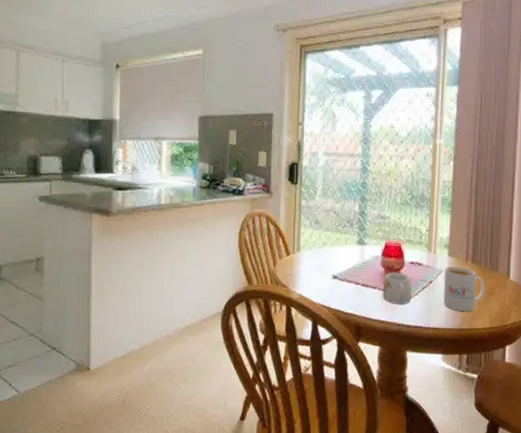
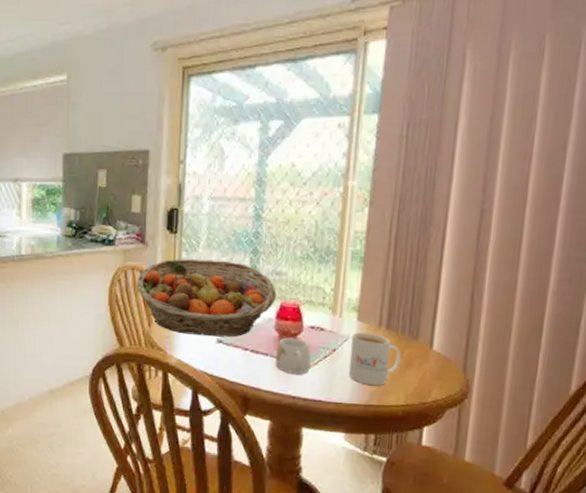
fruit basket: none [263,206,382,274] -> present [136,259,277,337]

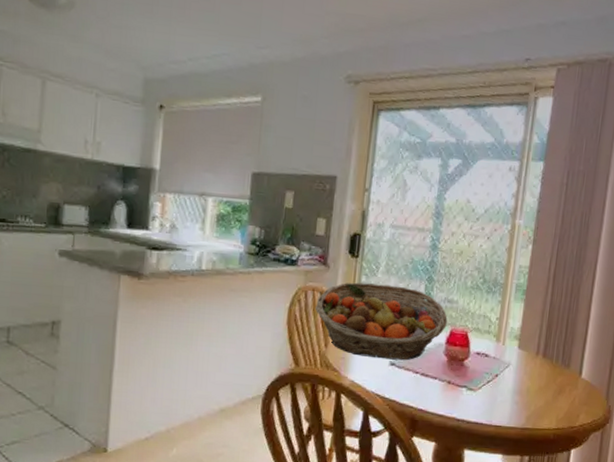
mug: present [275,337,311,375] -> none [443,362,476,398]
mug: present [348,331,401,386] -> none [508,359,555,411]

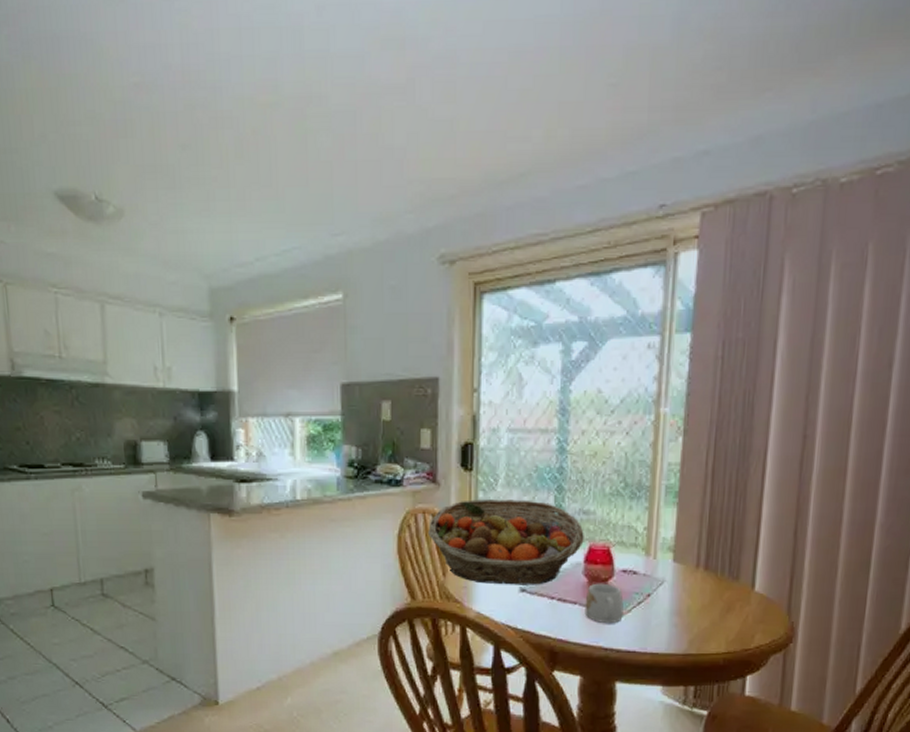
mug: none [443,362,476,398] -> present [584,583,624,624]

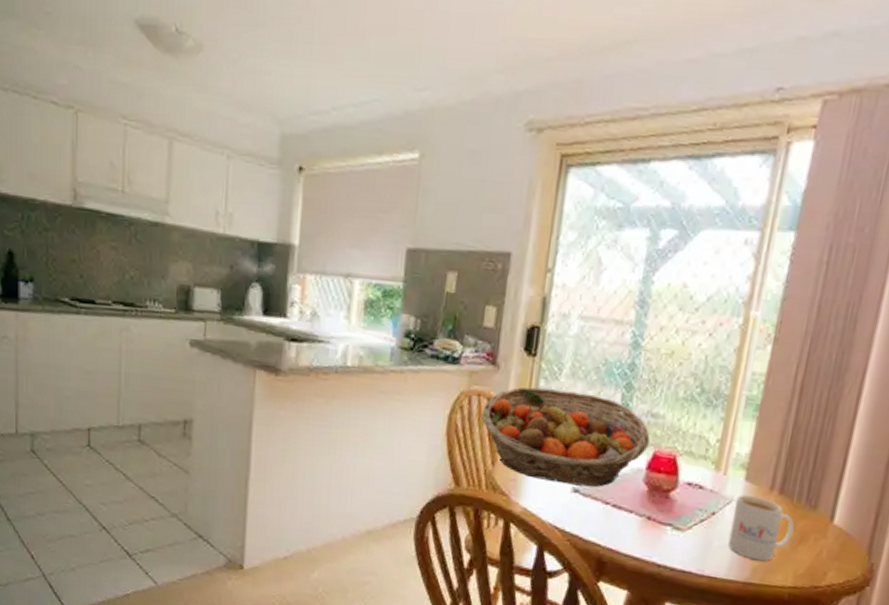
mug: present [584,583,624,624] -> none [640,493,685,539]
mug: none [664,574,721,633] -> present [728,494,795,562]

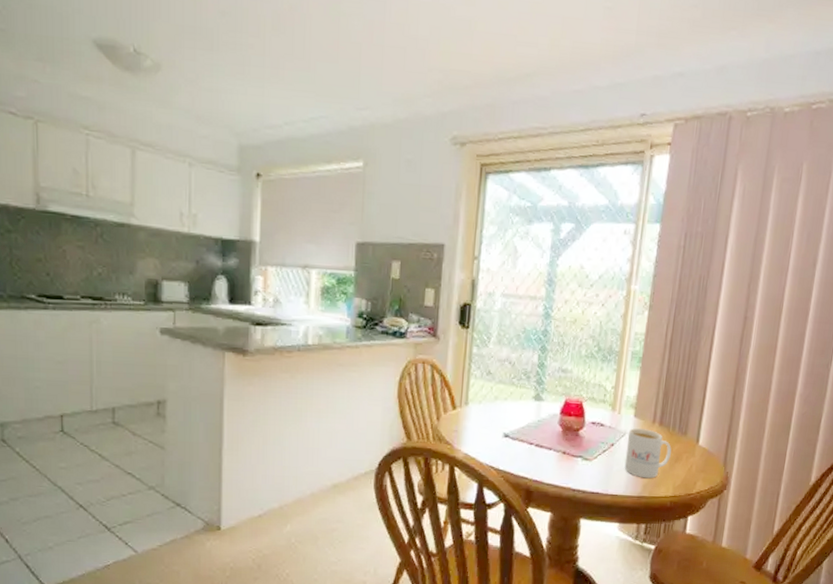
fruit basket: present [481,387,650,488] -> none [426,354,562,432]

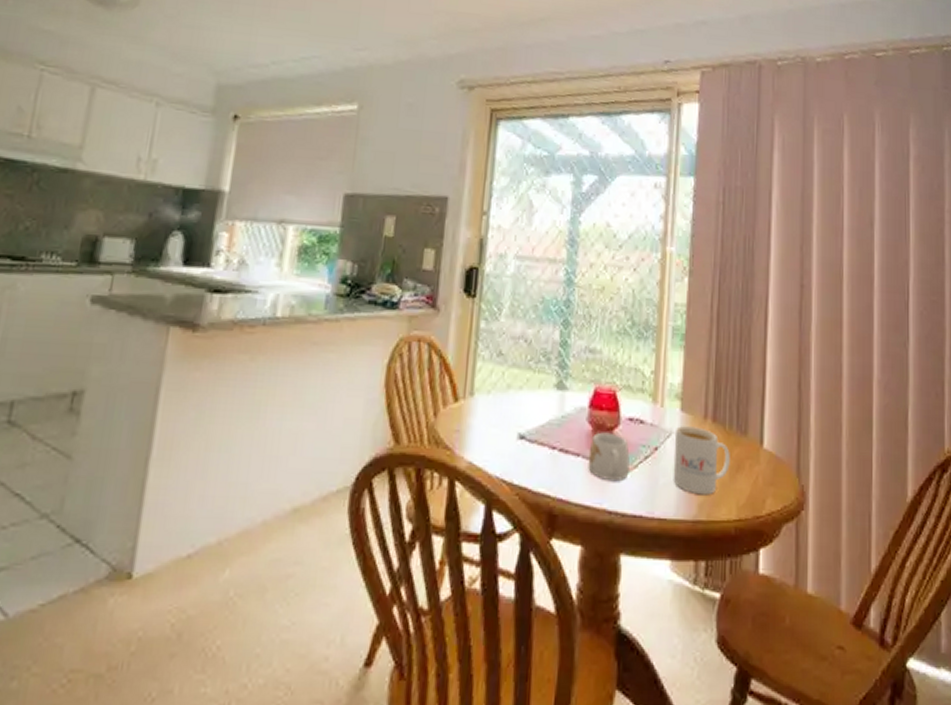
mug: none [558,432,591,468] -> present [588,432,630,482]

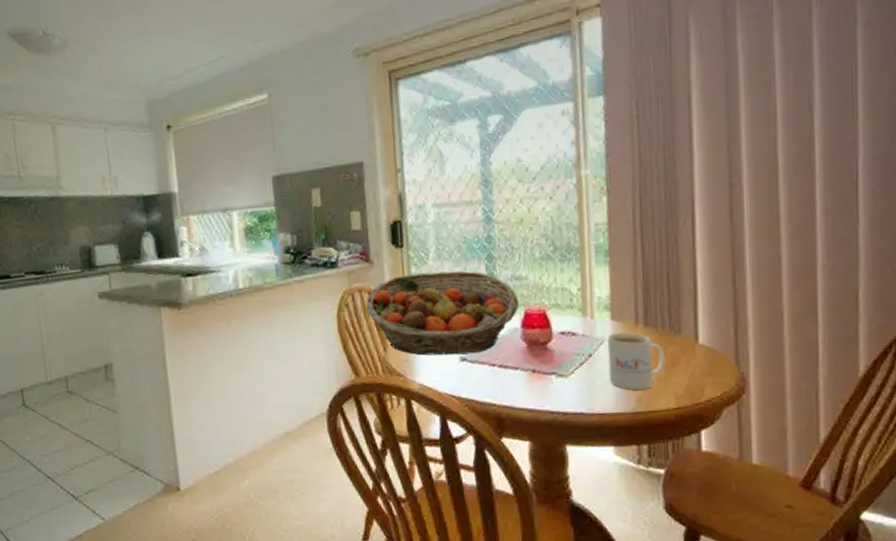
fruit basket: none [422,329,590,432] -> present [366,271,519,356]
mug: present [588,432,630,482] -> none [526,346,566,387]

